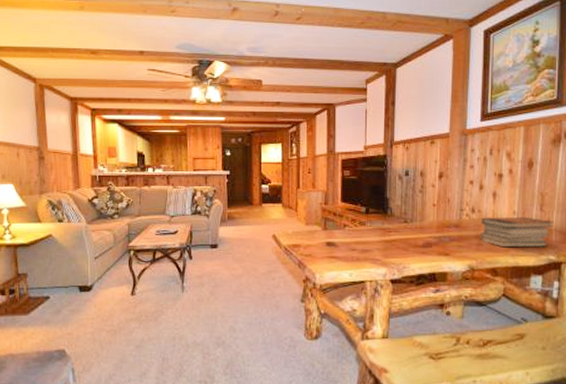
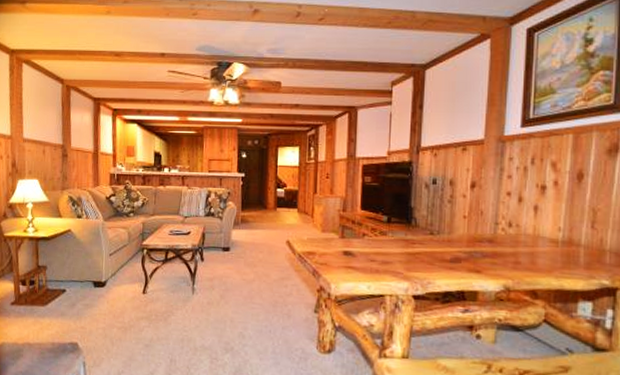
book stack: present [481,216,555,248] -> none [518,232,609,270]

